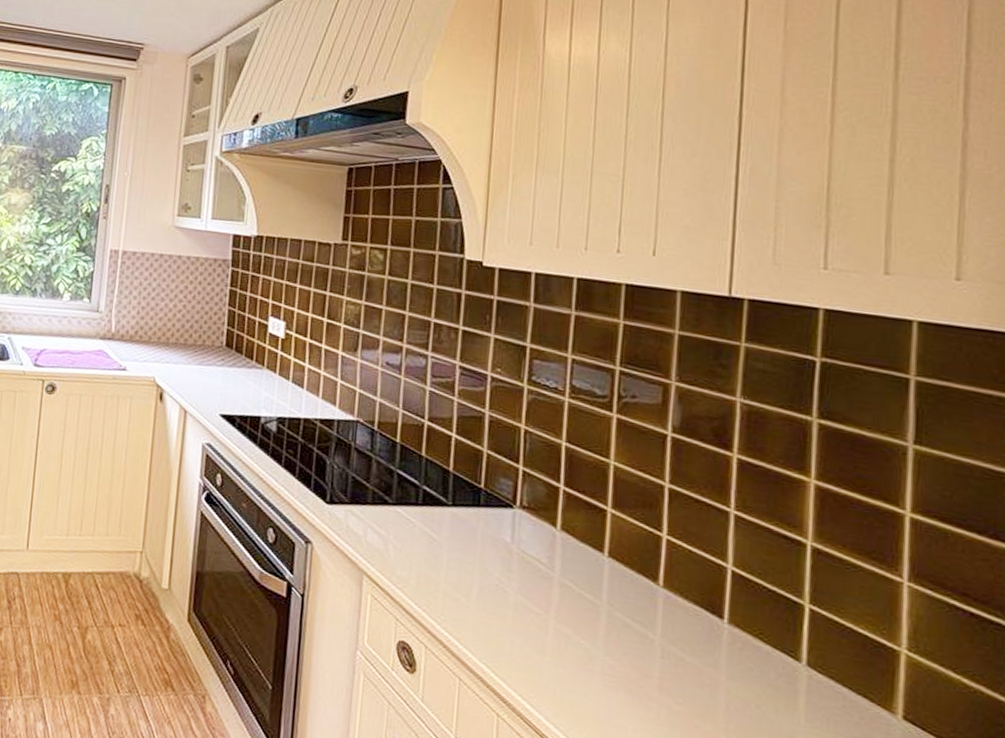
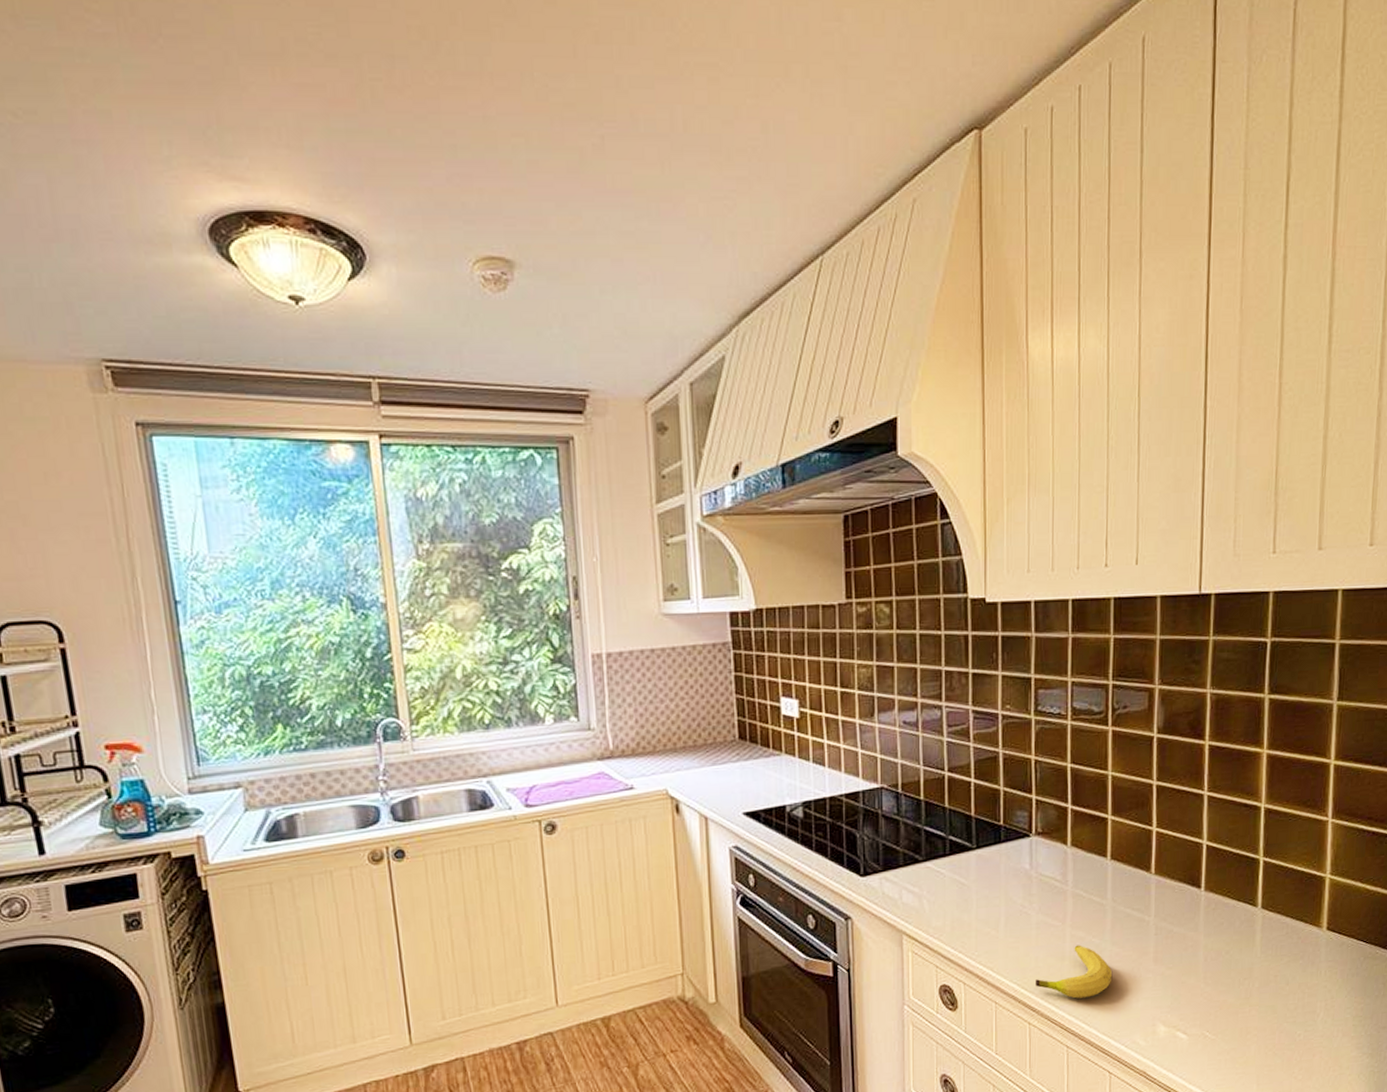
fruit: none [508,642,604,708] -> present [1036,945,1113,999]

